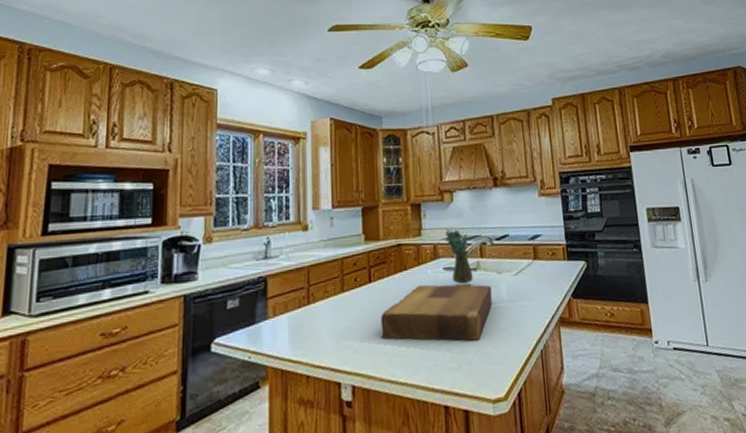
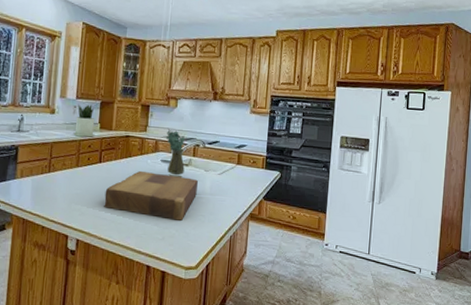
planter: none [333,213,360,254] -> present [73,103,95,137]

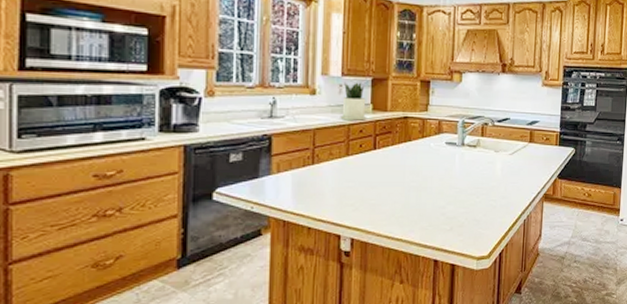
cutting board: present [104,170,198,221] -> none [382,155,488,208]
vase: present [166,129,186,178] -> none [451,107,472,161]

